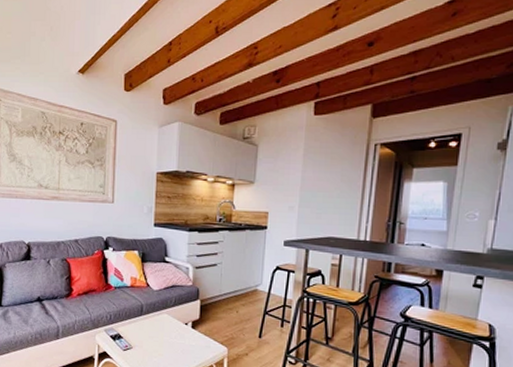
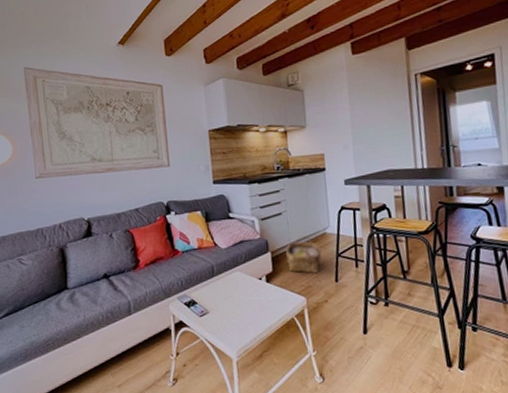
woven basket: none [215,289,250,326] -> present [286,235,322,273]

